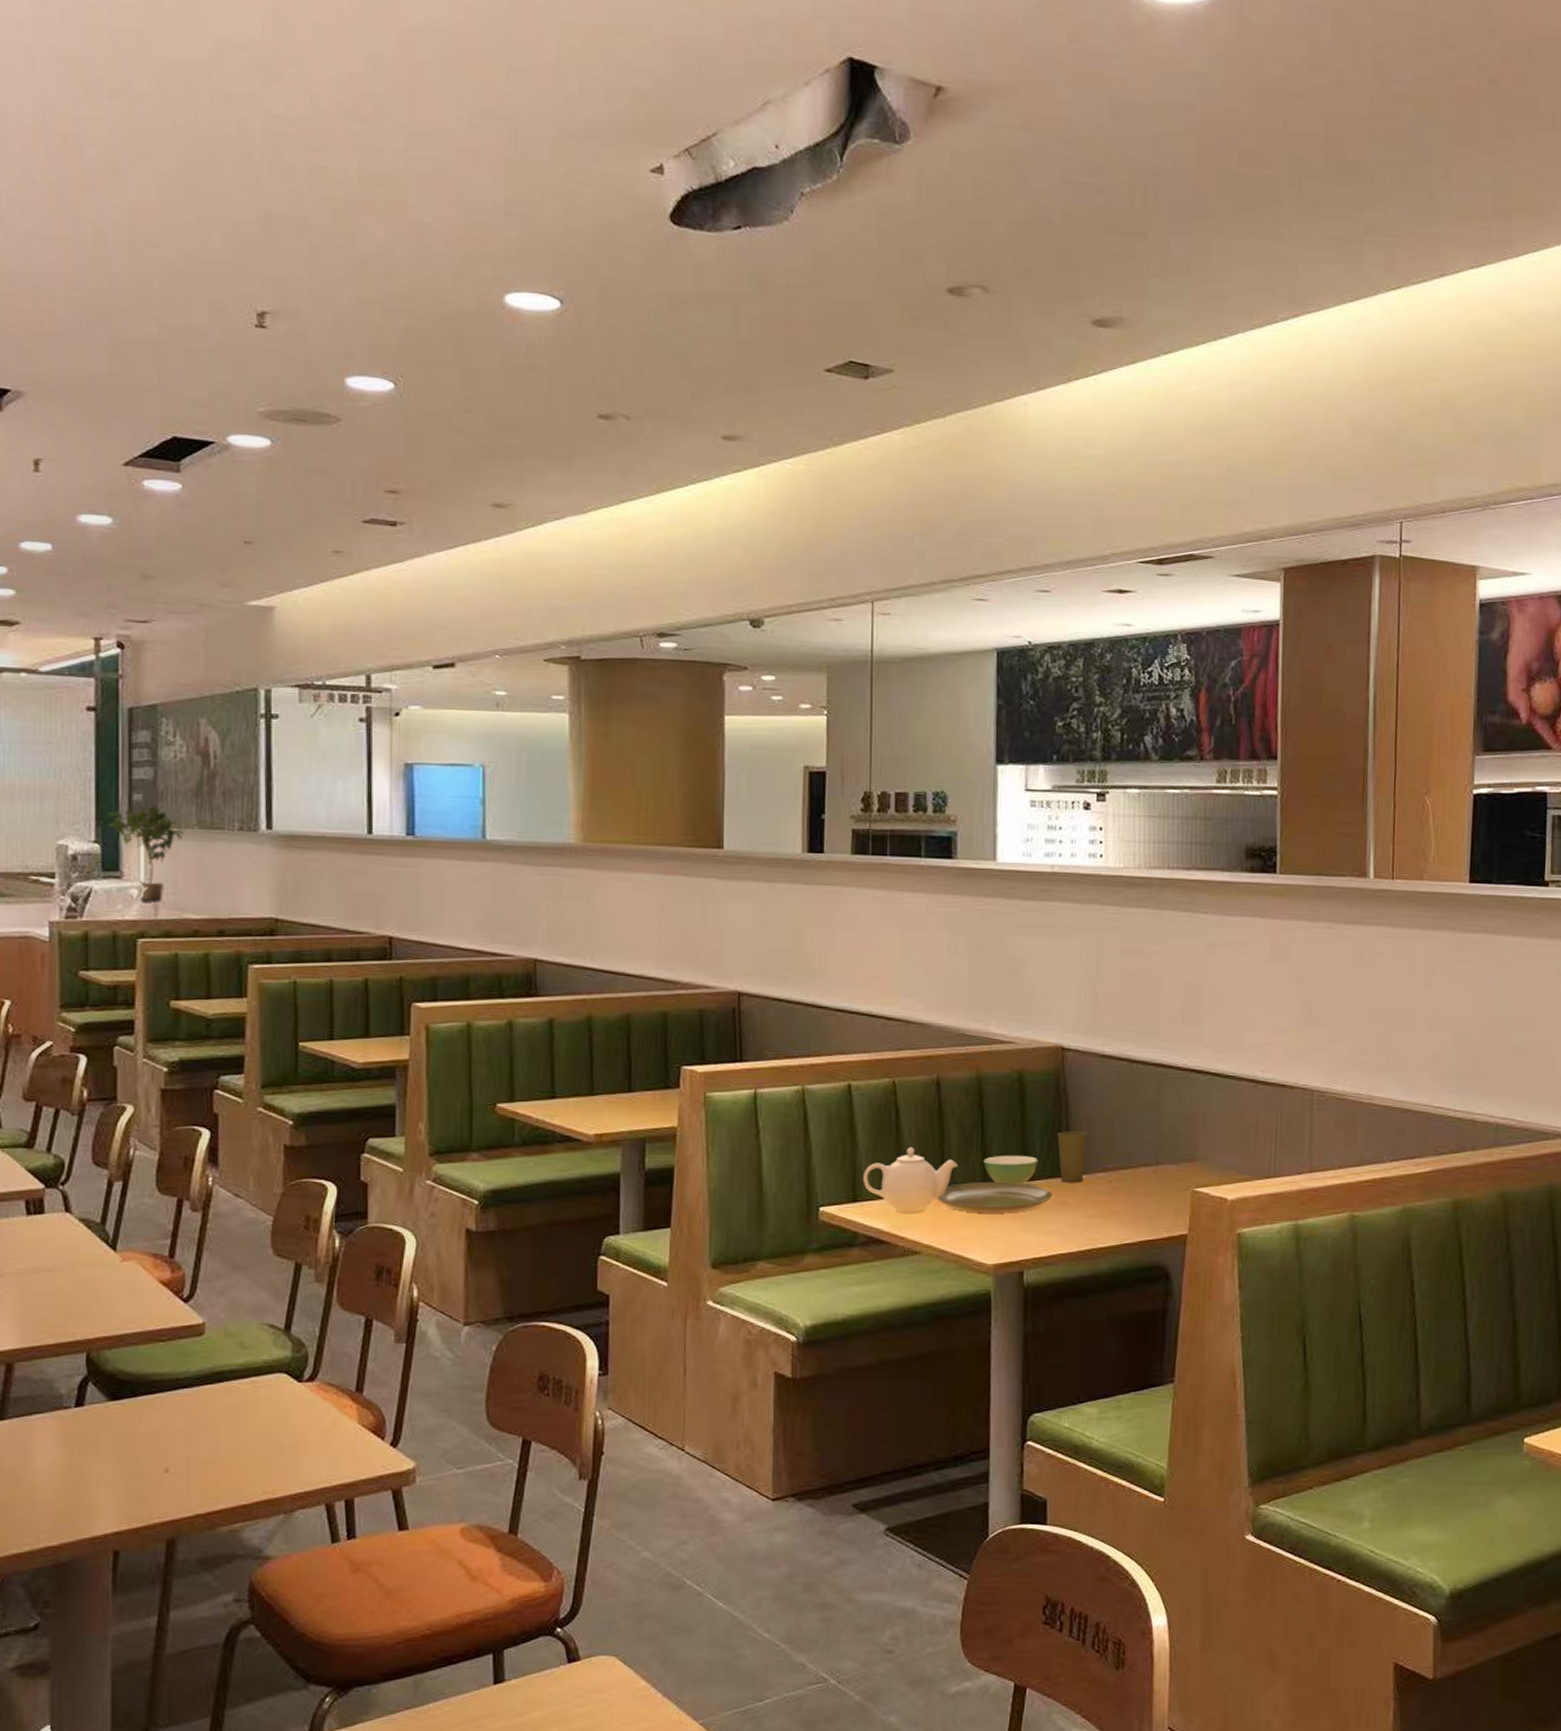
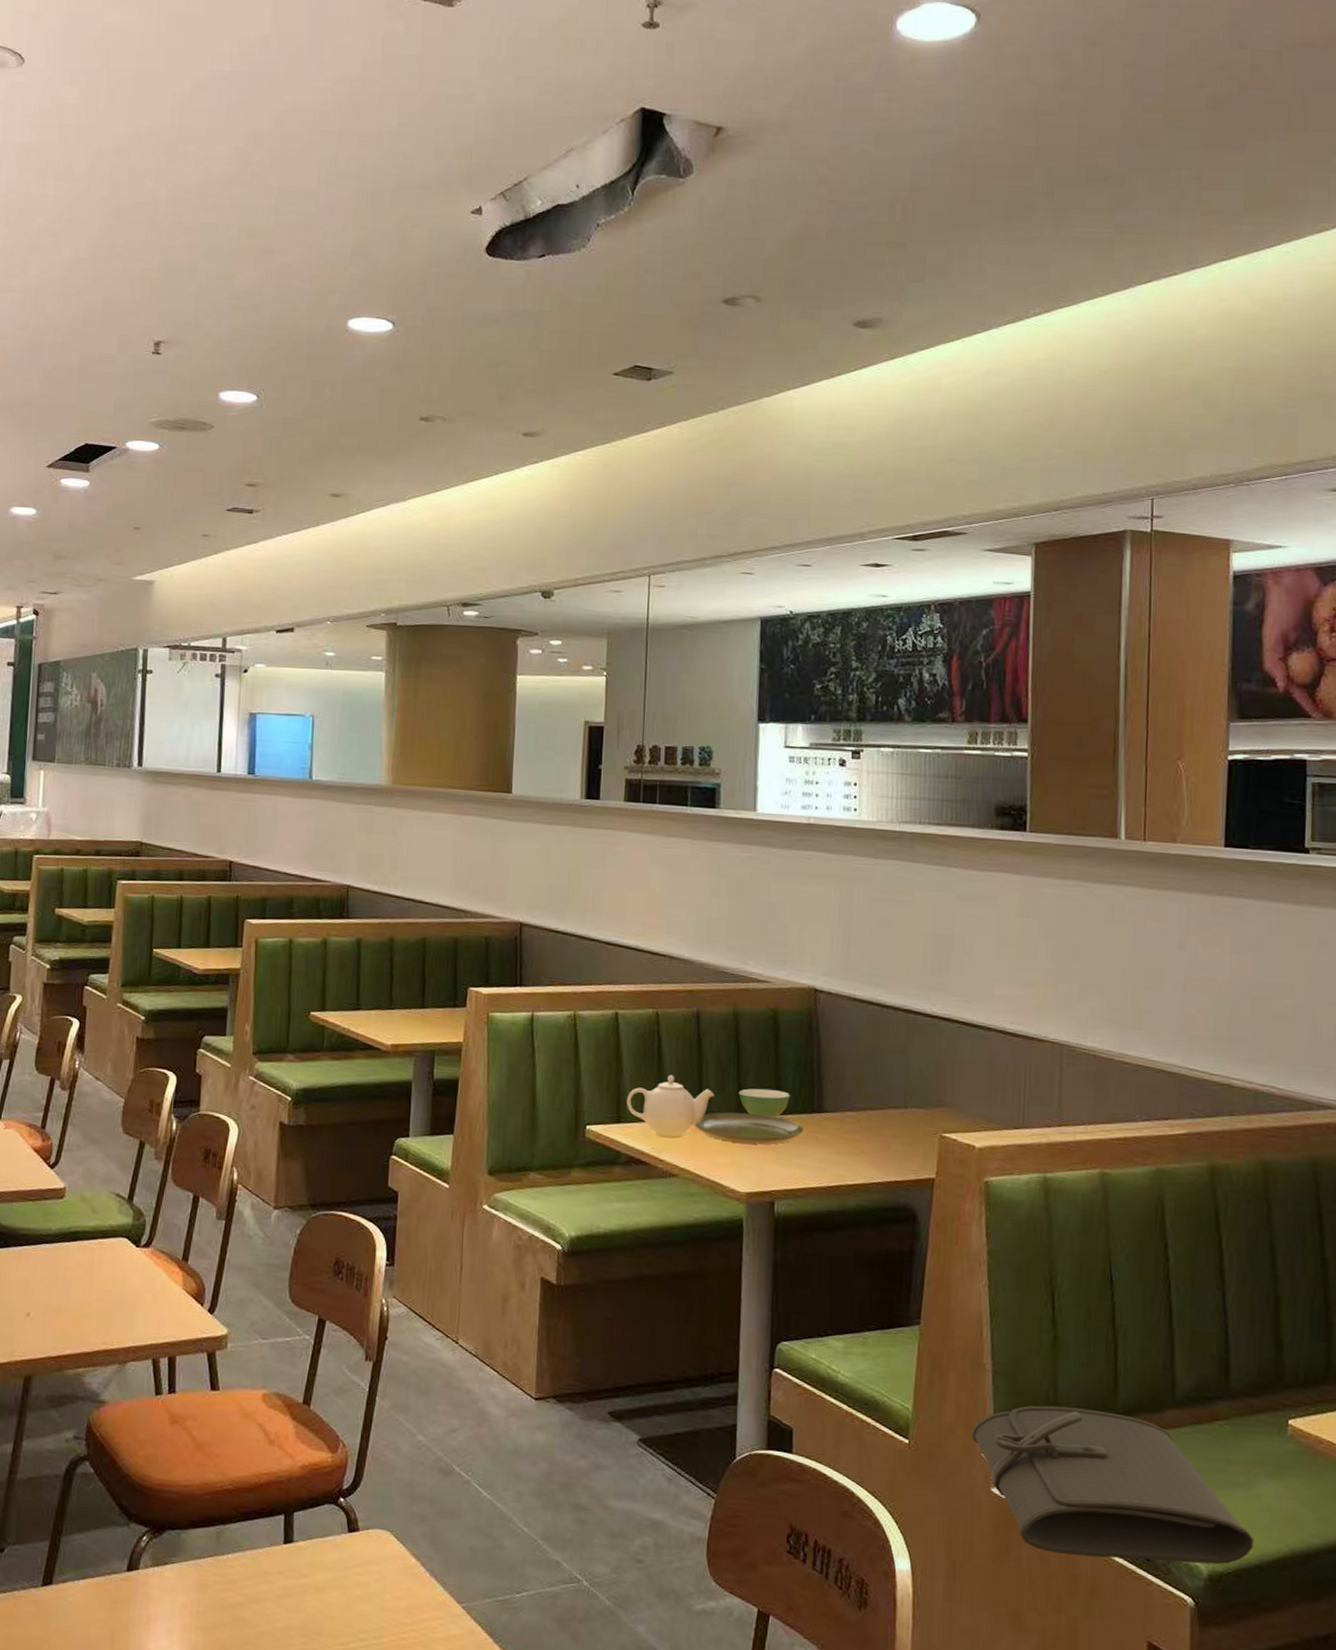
potted plant: present [107,805,184,902] -> none [17,744,74,825]
cup: present [1057,1131,1087,1183] -> none [809,1069,838,1121]
tool roll: none [1226,1448,1492,1590] -> present [971,1405,1255,1565]

